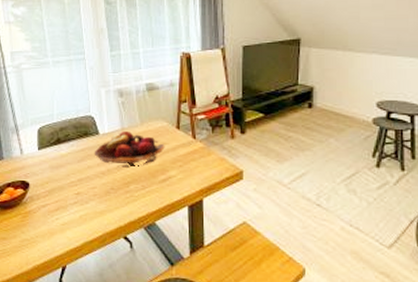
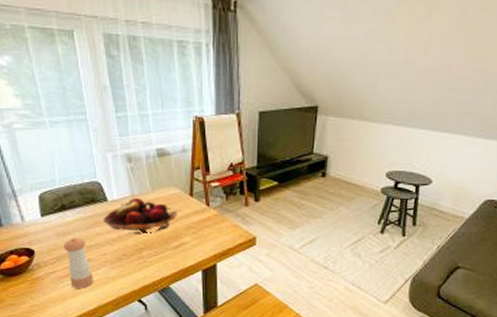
pepper shaker: none [55,171,82,223] -> present [63,238,94,289]

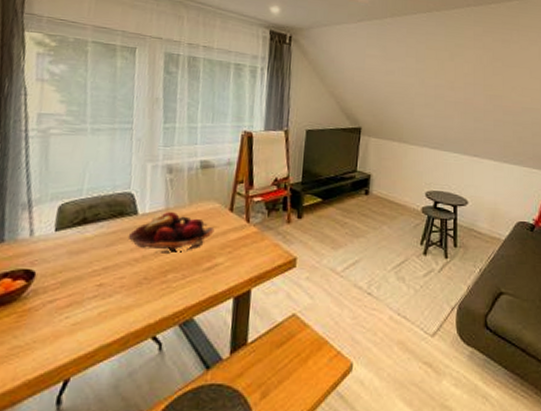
pepper shaker: present [63,238,94,289] -> none [71,257,103,323]

